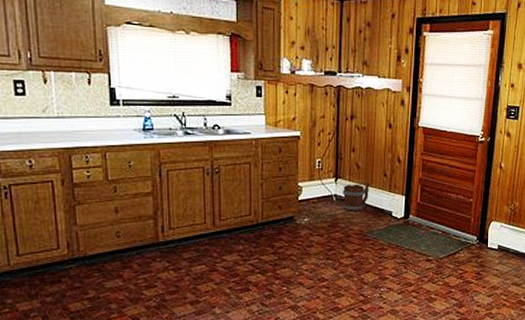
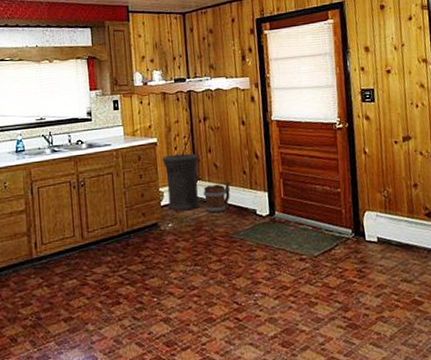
trash can: none [304,149,343,207] -> present [162,152,200,211]

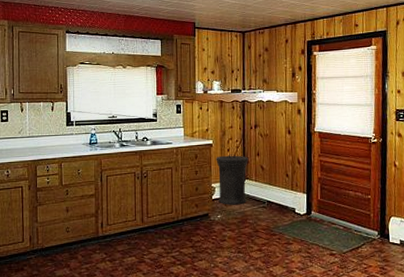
bucket: present [203,181,230,214] -> none [249,182,274,209]

